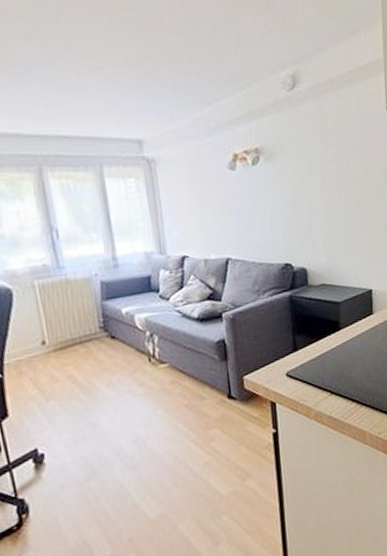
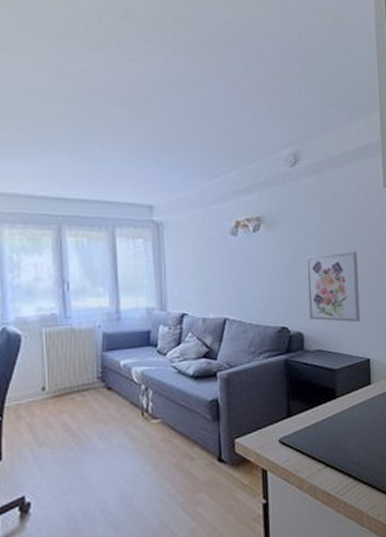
wall art: none [308,181,363,255] -> present [306,251,361,323]

